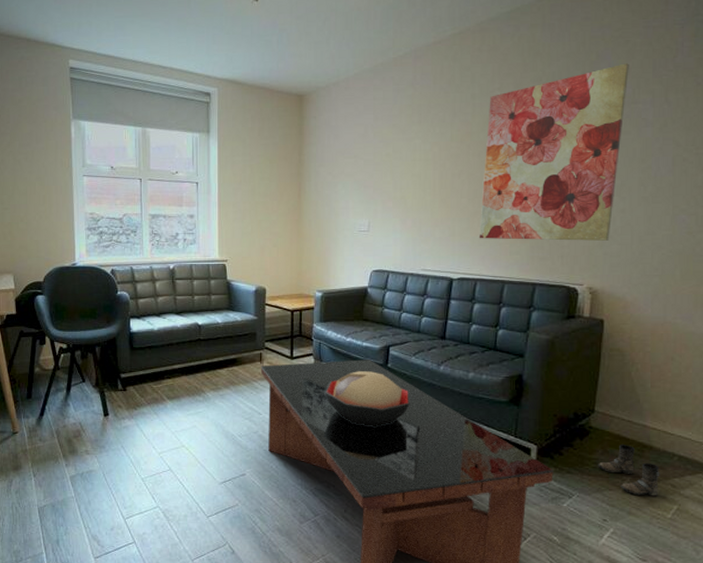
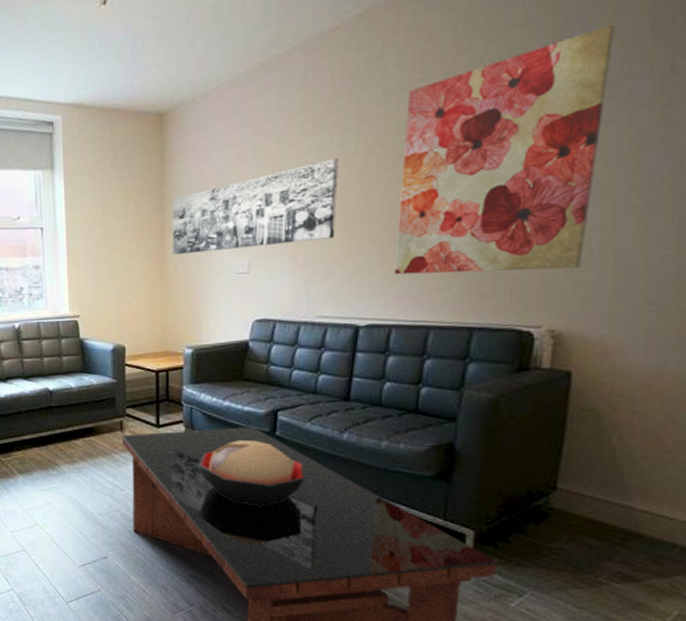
wall art: none [307,143,438,213] -> present [172,157,338,256]
boots: present [598,443,660,496] -> none [560,530,653,598]

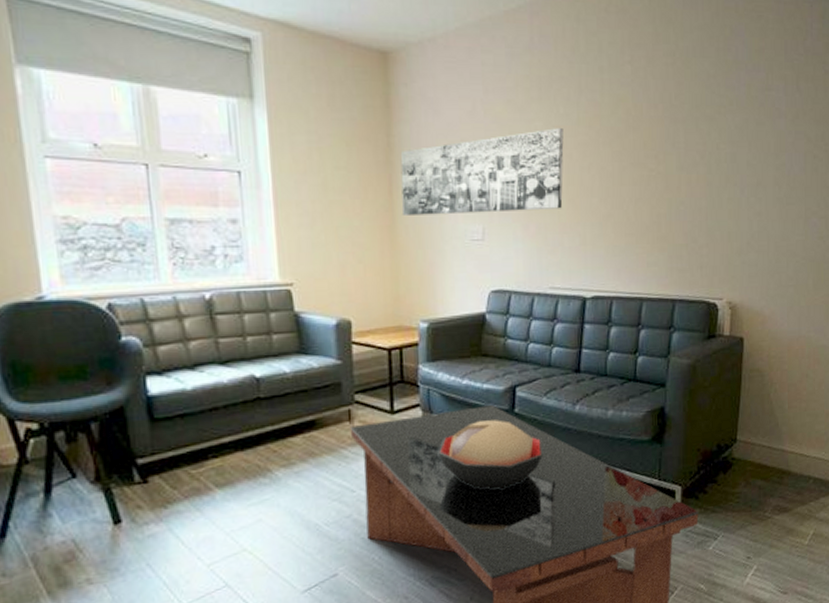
wall art: present [394,24,615,275] -> none [613,42,762,249]

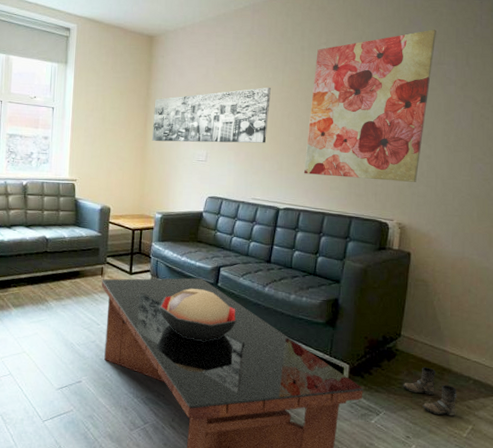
wall art: none [613,42,762,249] -> present [303,29,436,182]
boots: none [741,472,798,526] -> present [403,366,457,416]

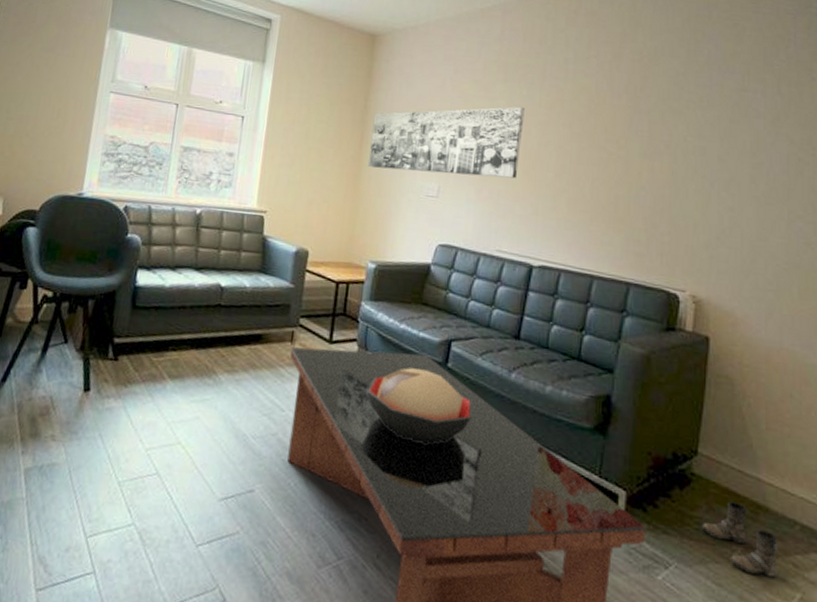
wall art: present [303,29,436,182] -> none [565,47,738,242]

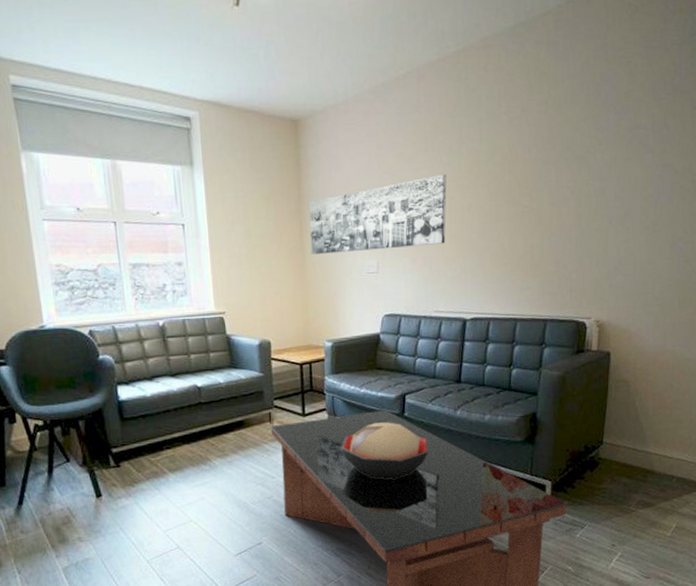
boots: present [701,500,779,578] -> none [606,471,661,518]

